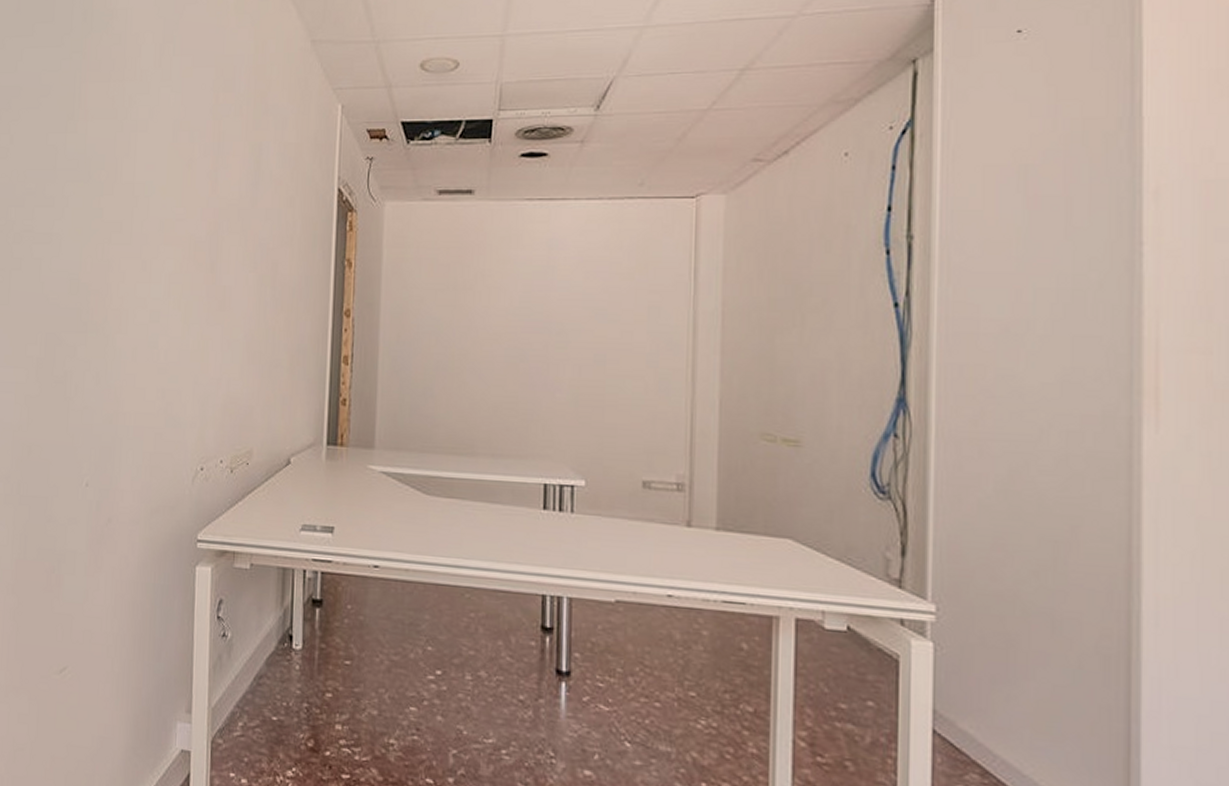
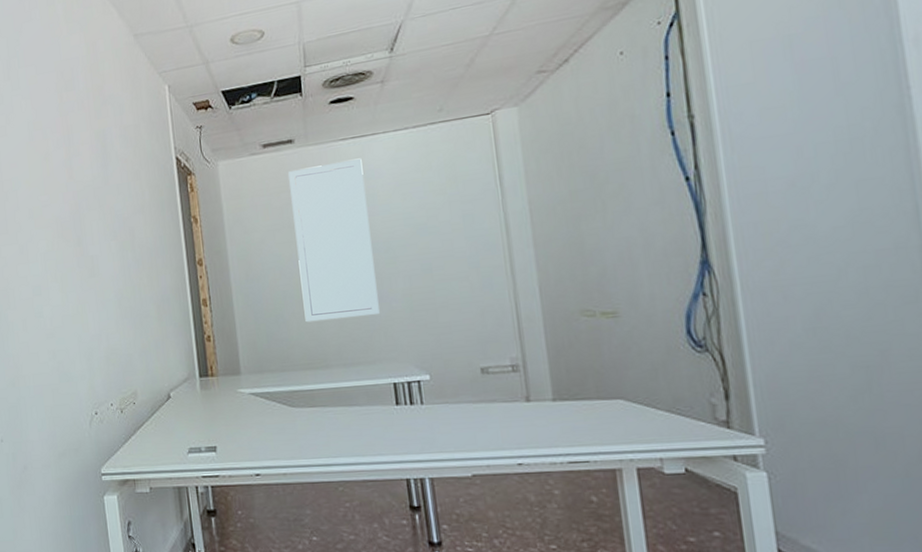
wall art: none [456,223,546,403] -> present [288,158,380,322]

